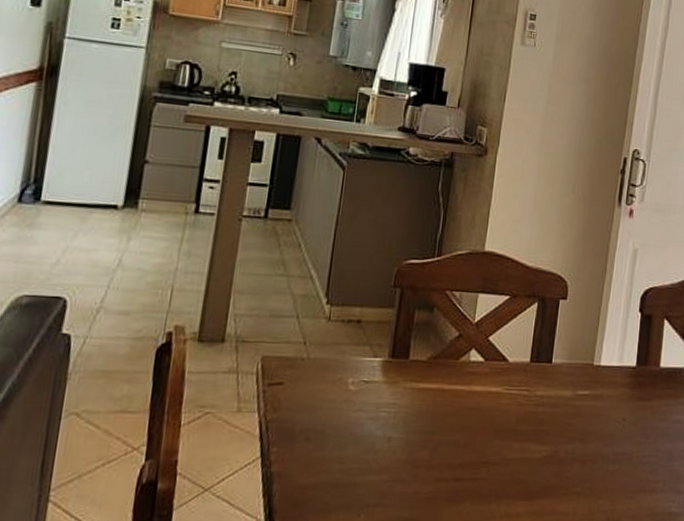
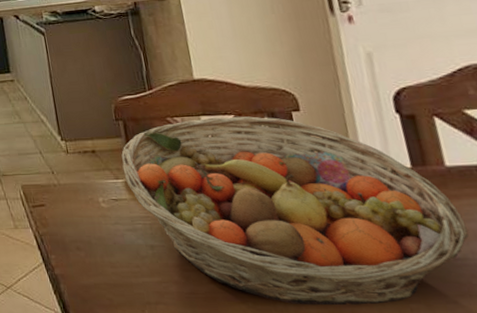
fruit basket: none [383,296,660,504] -> present [121,116,469,306]

